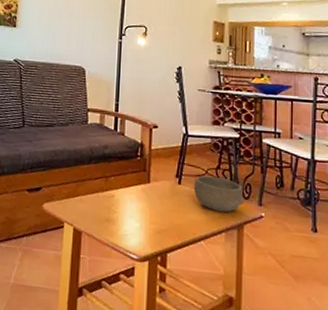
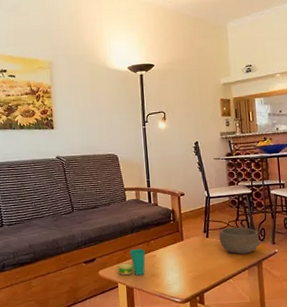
cup: none [65,183,103,218] -> present [117,248,146,276]

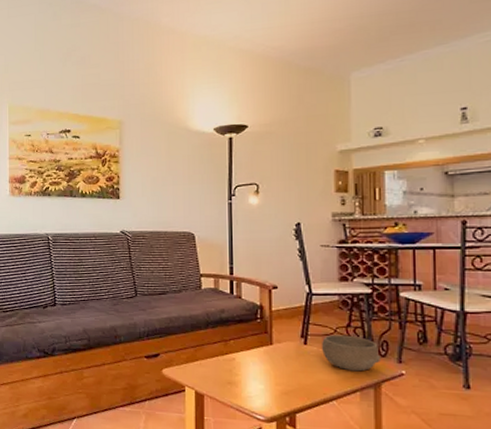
cup: present [117,248,146,276] -> none [185,347,222,381]

